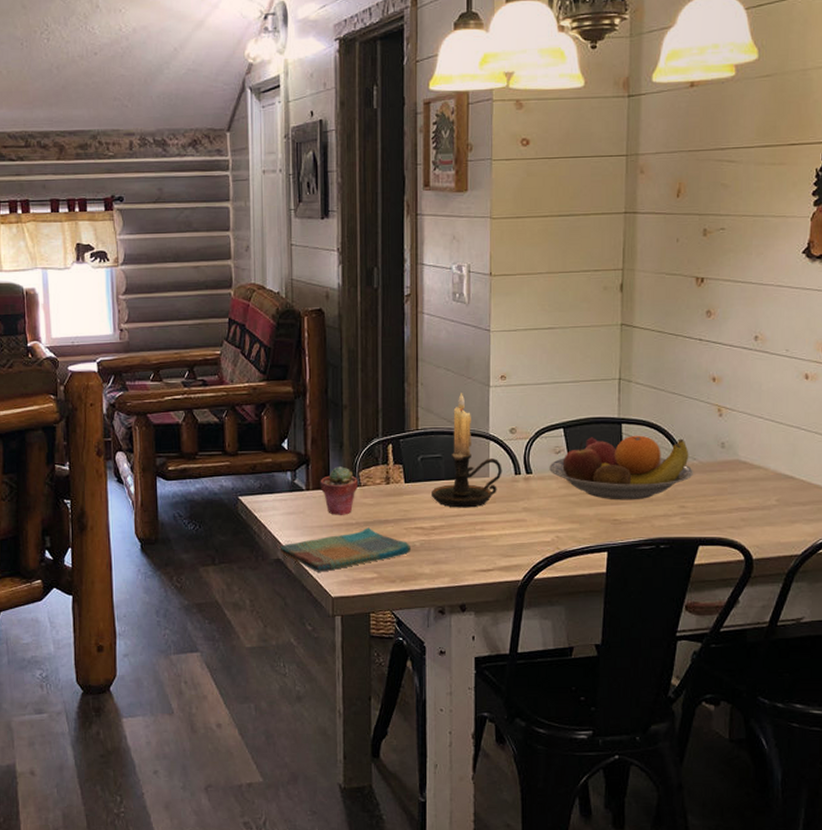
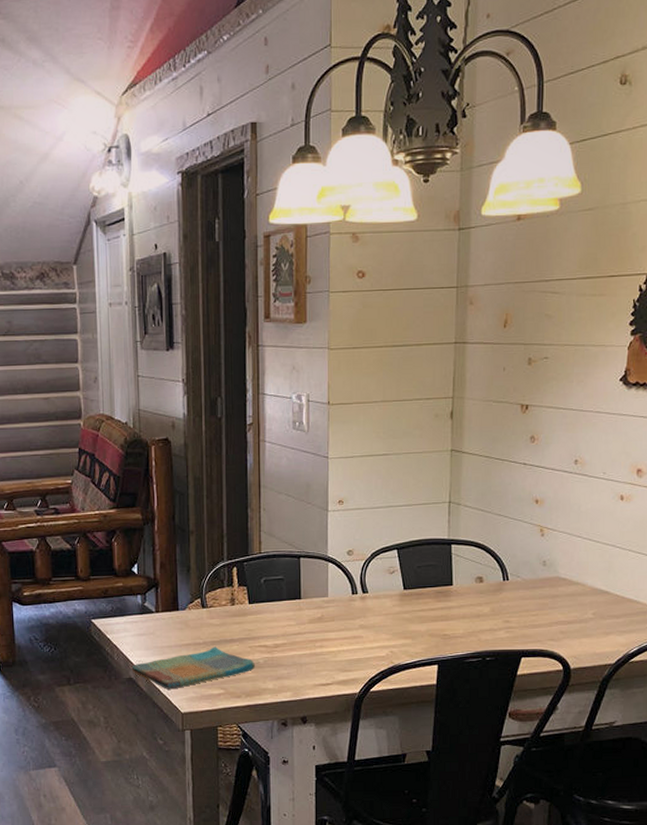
potted succulent: present [320,466,358,515] -> none [168,589,205,636]
candle holder: present [432,393,502,508] -> none [274,517,340,627]
fruit bowl: present [549,435,693,501] -> none [384,555,517,617]

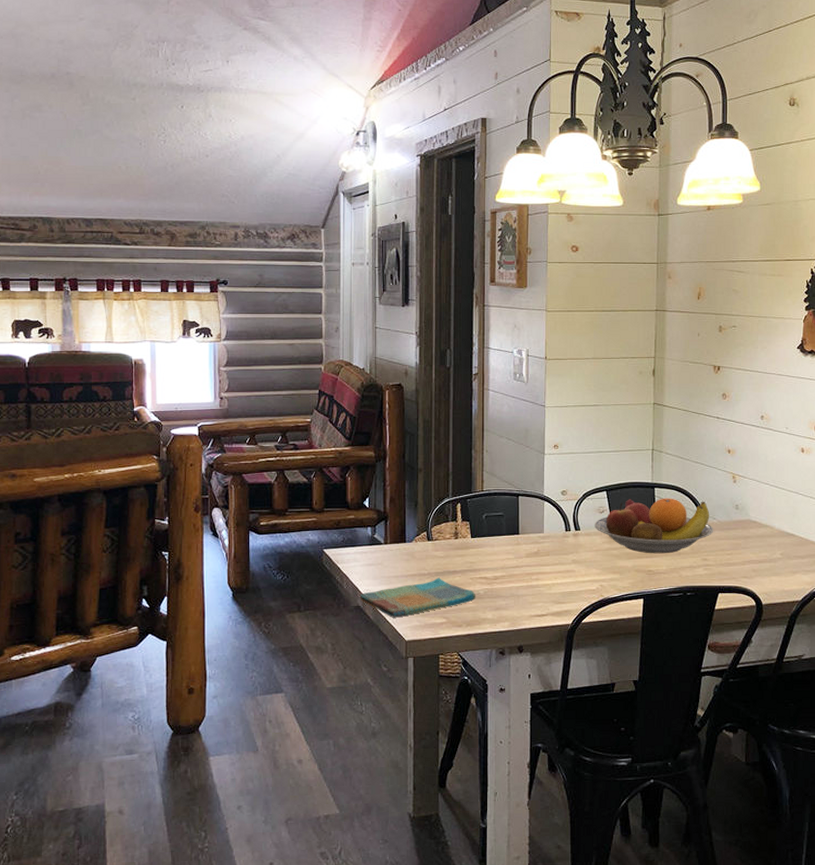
fruit bowl: none [384,555,517,617] -> present [594,498,713,554]

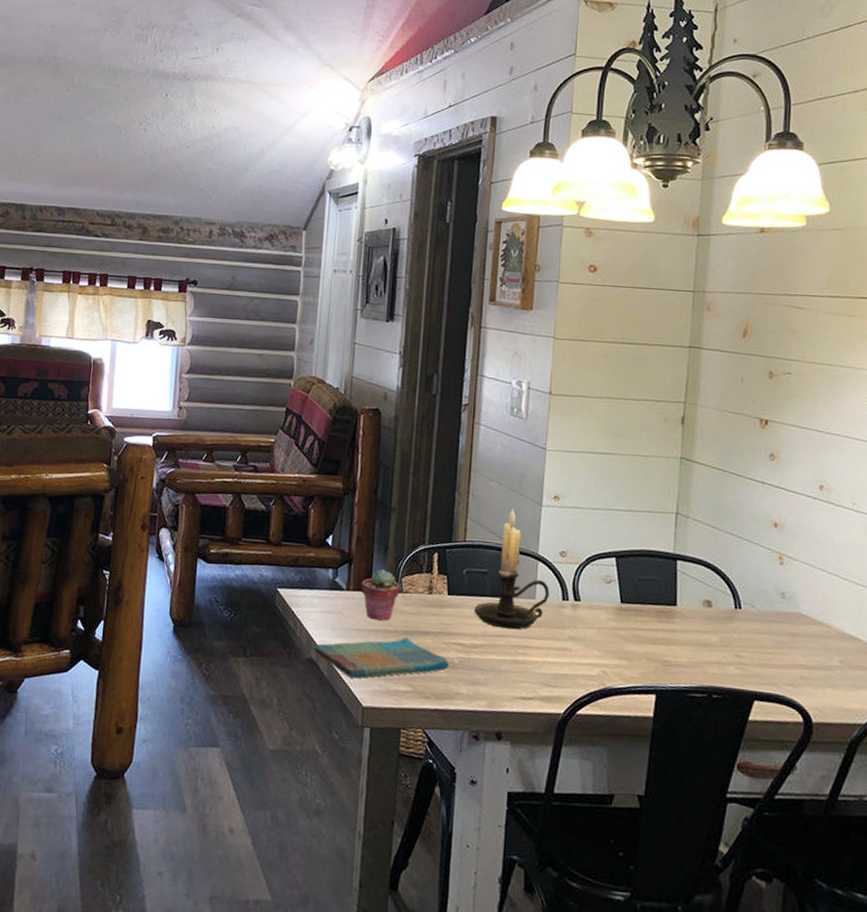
potted succulent: none [397,523,430,566] -> present [361,569,400,621]
candle holder: none [494,459,555,560] -> present [474,509,550,630]
fruit bowl: present [594,498,713,554] -> none [599,570,751,643]

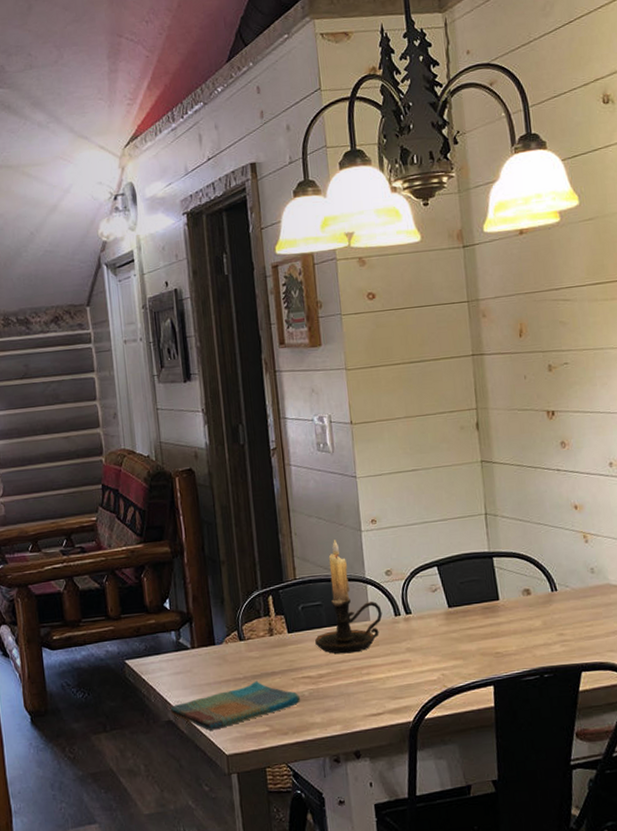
potted succulent: present [361,569,400,621] -> none [204,622,242,672]

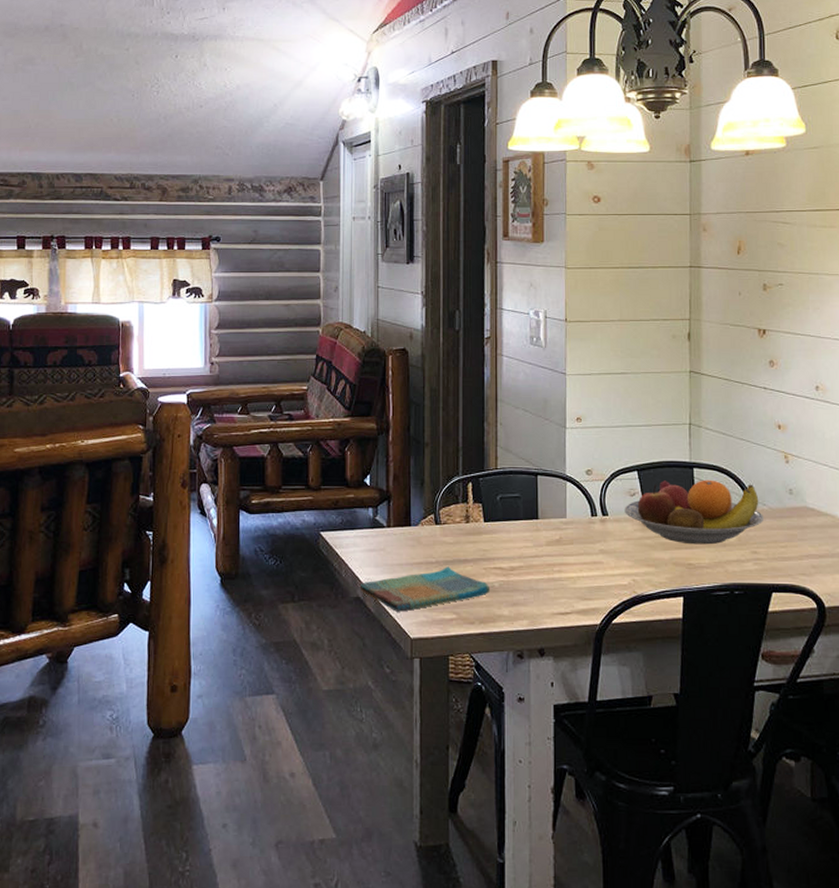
candle holder: present [315,539,383,654] -> none [510,433,579,549]
fruit bowl: none [427,567,567,634] -> present [625,479,764,545]

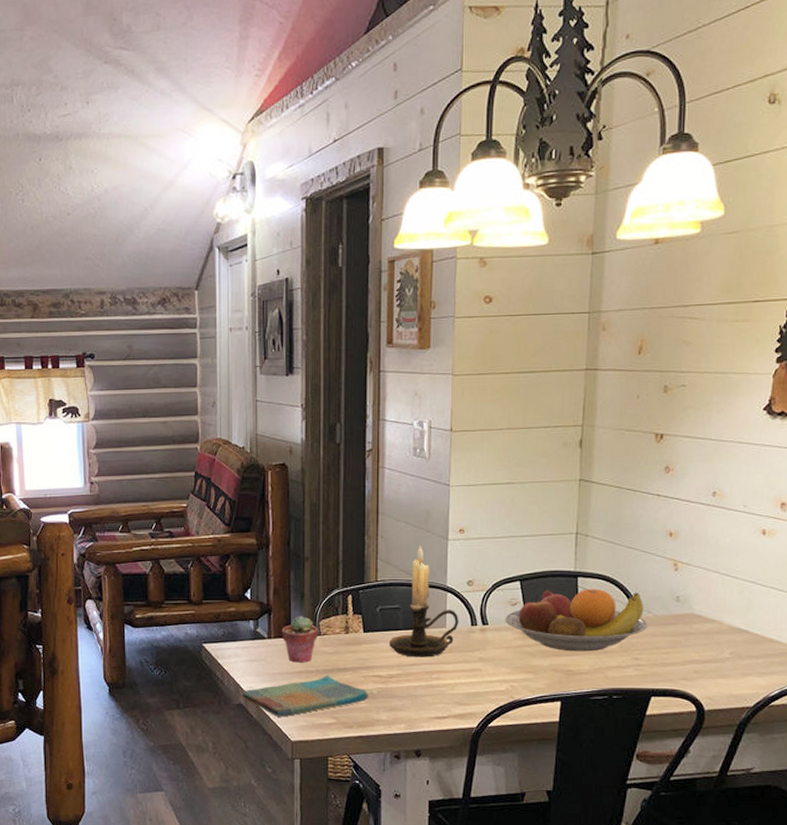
potted succulent: none [401,504,438,553] -> present [281,616,318,663]
candle holder: none [510,433,579,549] -> present [390,546,459,657]

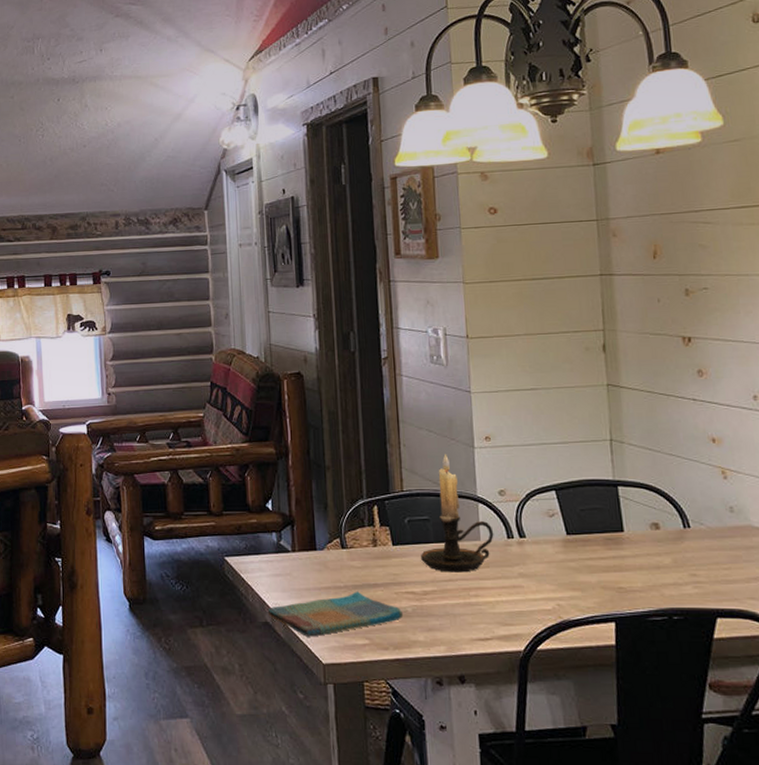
potted succulent: present [281,616,318,663] -> none [305,528,345,578]
fruit bowl: present [505,588,648,652] -> none [543,498,702,567]

